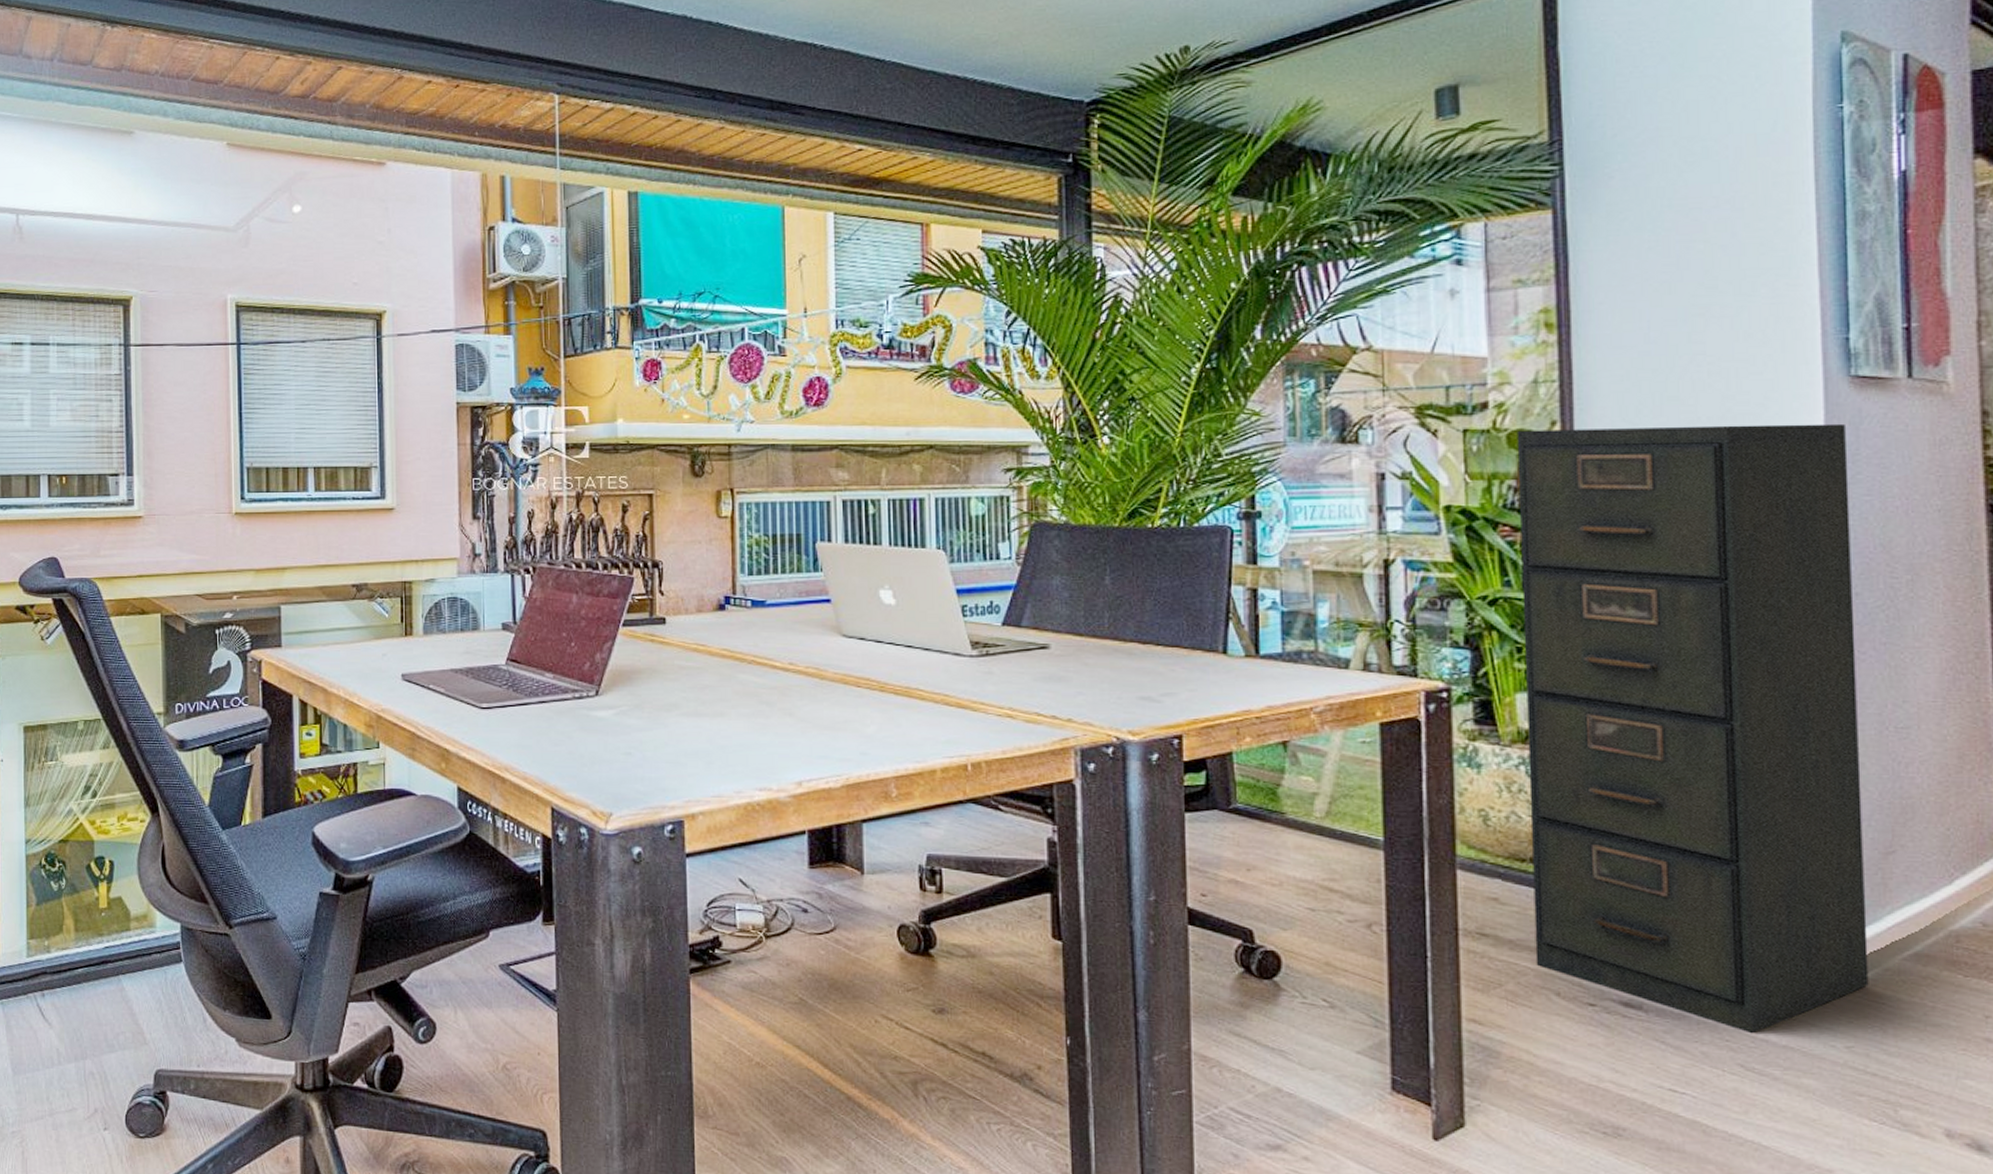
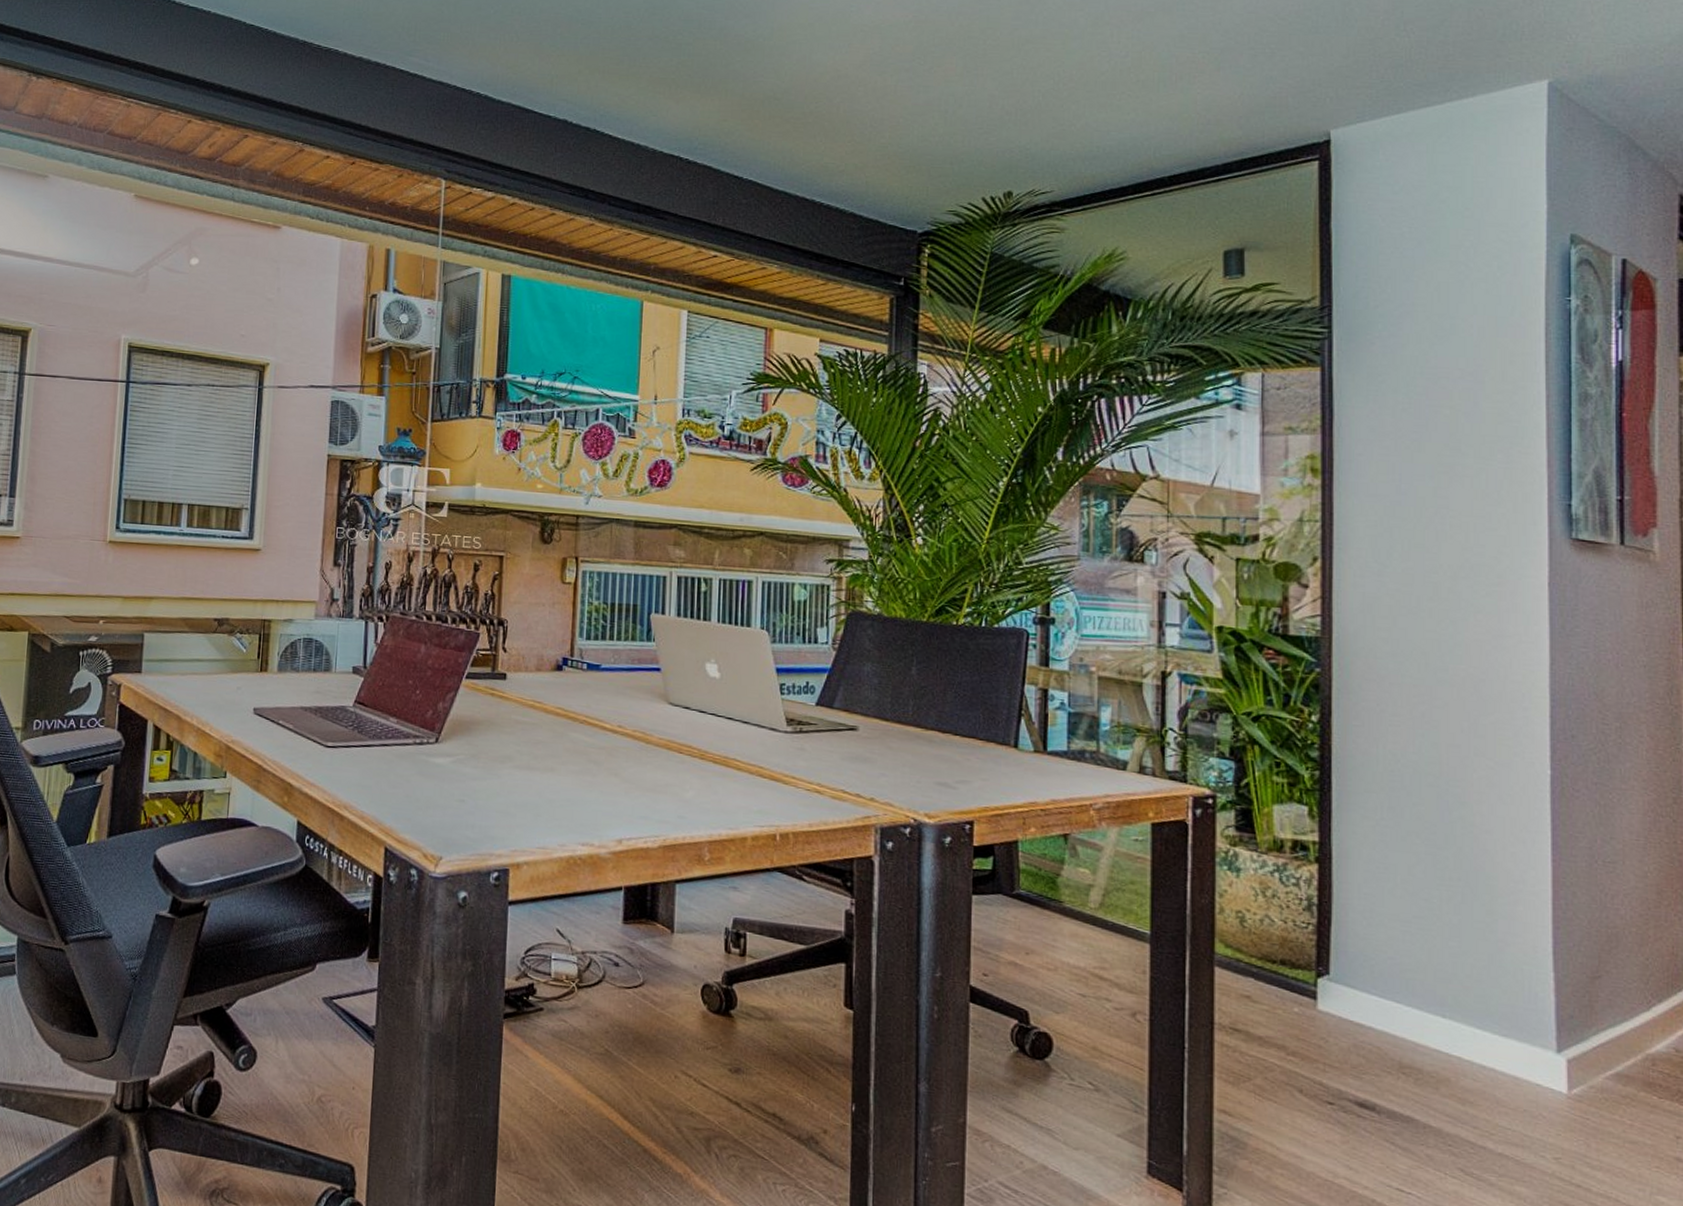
filing cabinet: present [1516,423,1869,1034] -> none [1282,563,1575,1141]

